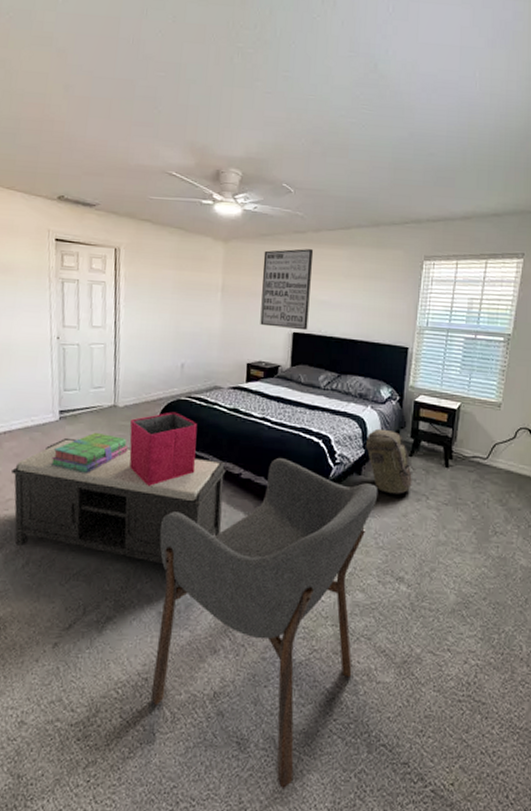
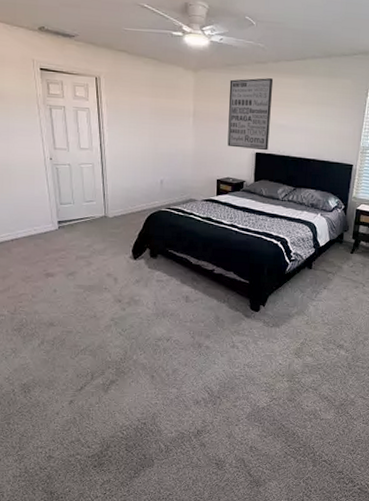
bench: present [11,437,226,563] -> none [22,243,202,340]
stack of books: present [51,432,128,473] -> none [55,238,119,272]
storage bin: present [129,412,198,486] -> none [119,221,177,281]
armchair: present [150,457,379,788] -> none [149,256,325,492]
backpack: present [365,428,415,494] -> none [315,232,355,283]

